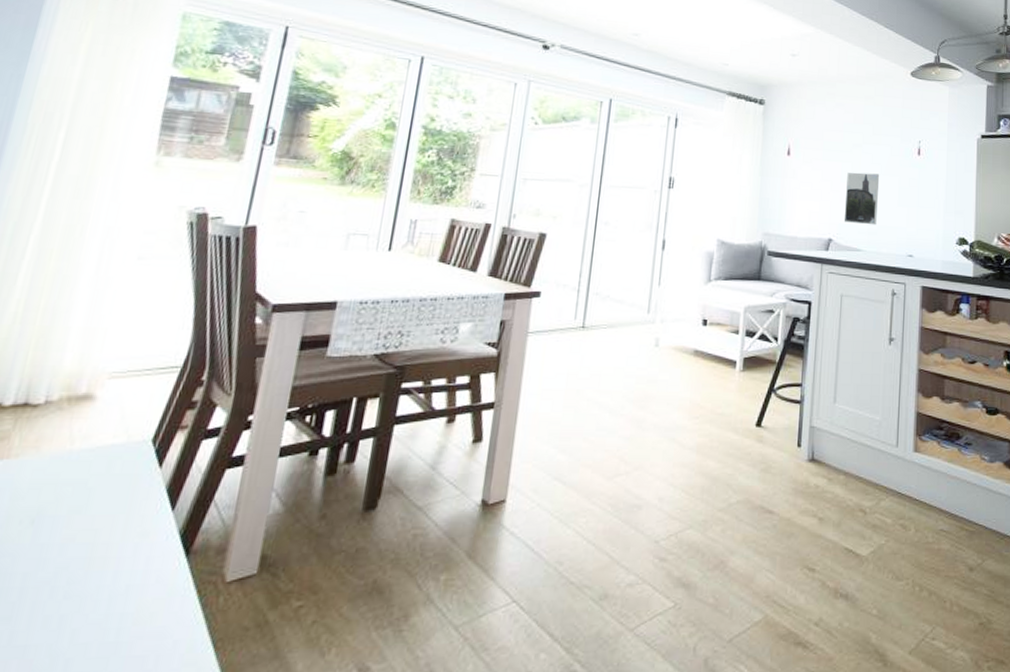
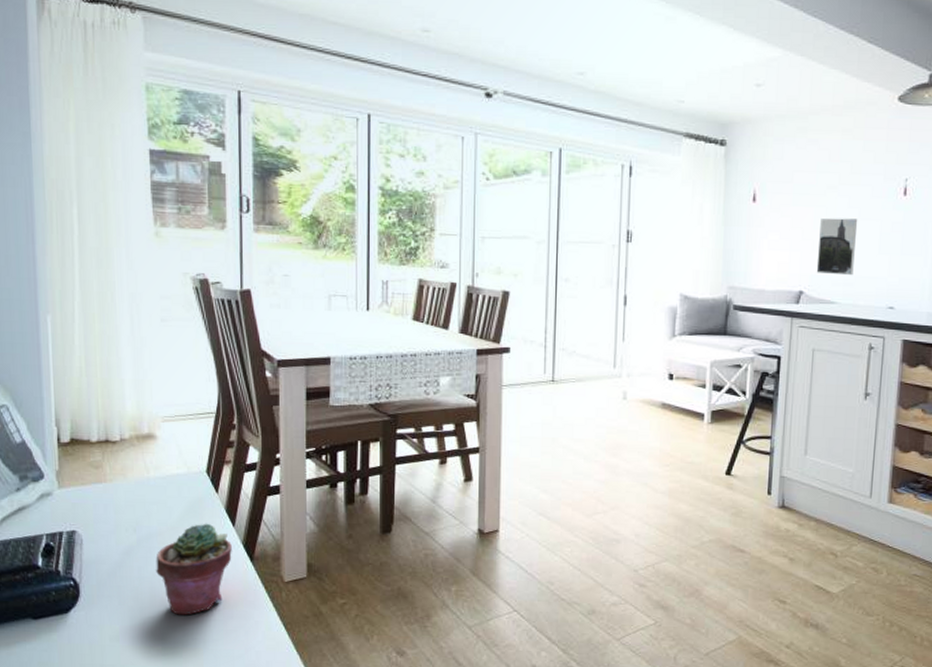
potted succulent: none [48,507,165,640] -> present [156,523,232,616]

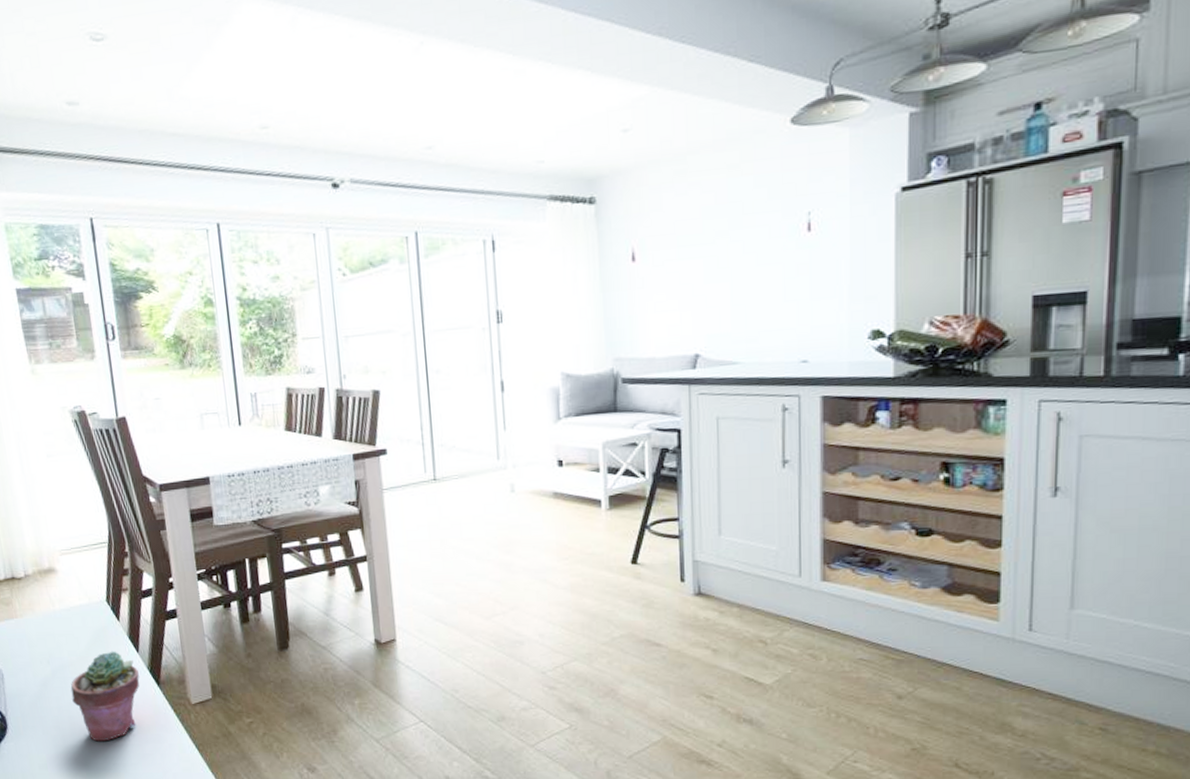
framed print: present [816,218,858,276] -> none [712,265,756,332]

